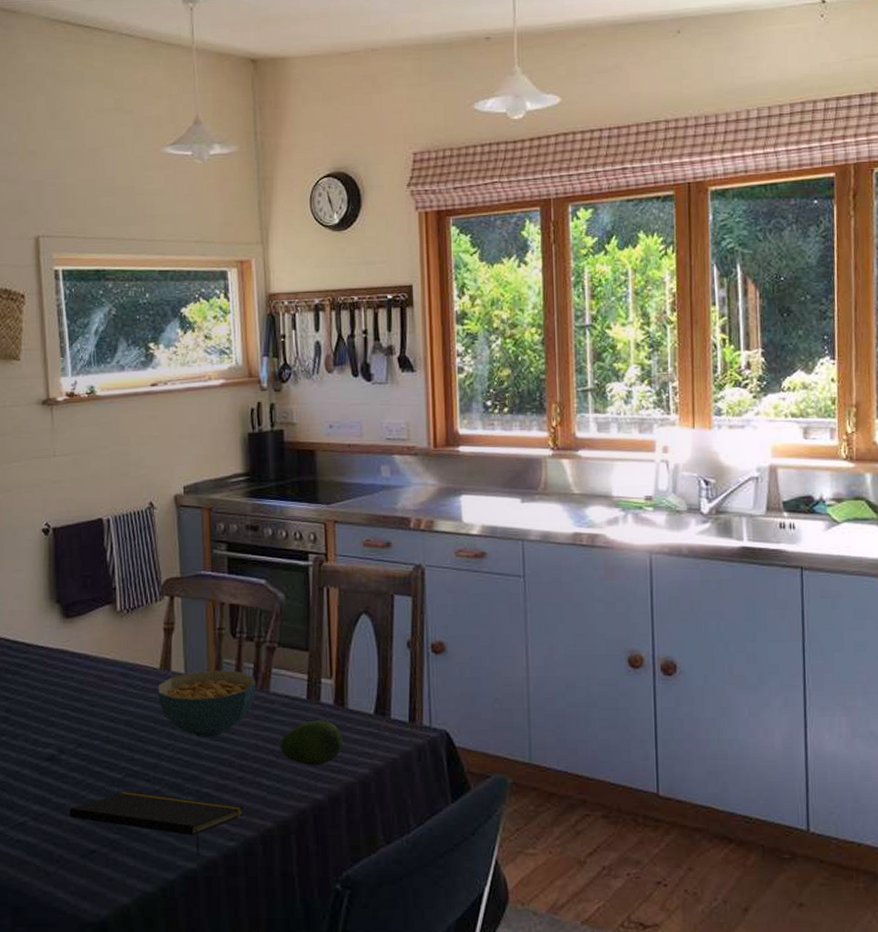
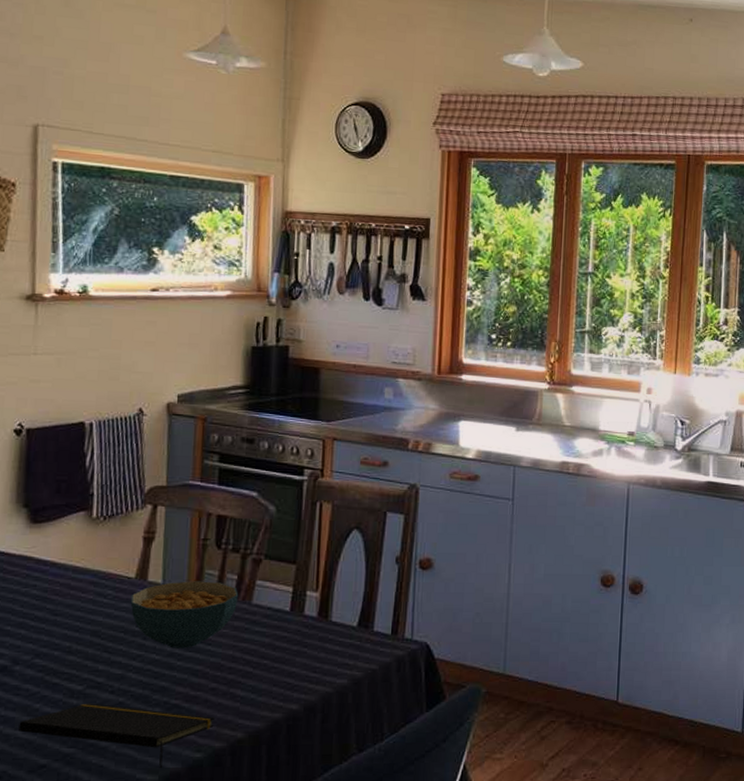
fruit: present [281,720,342,766] -> none [259,632,323,677]

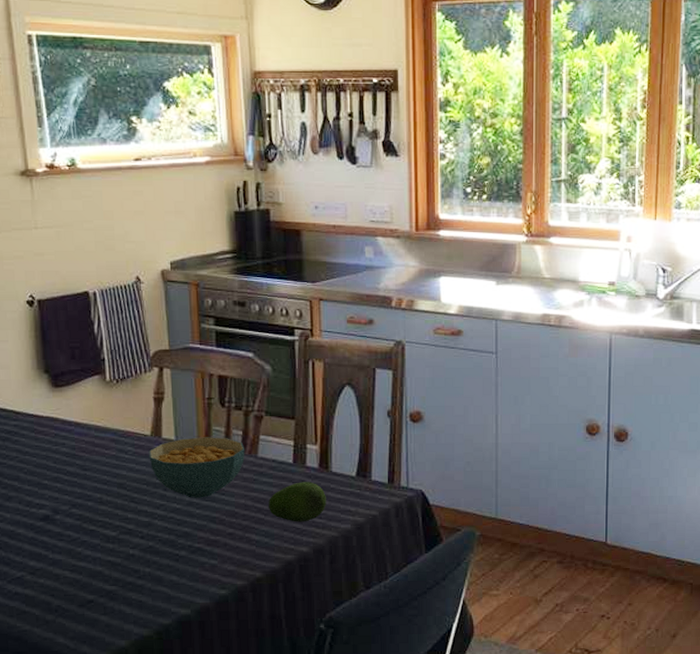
notepad: present [18,703,215,768] -> none [66,547,235,603]
fruit: none [259,632,323,677] -> present [269,482,326,522]

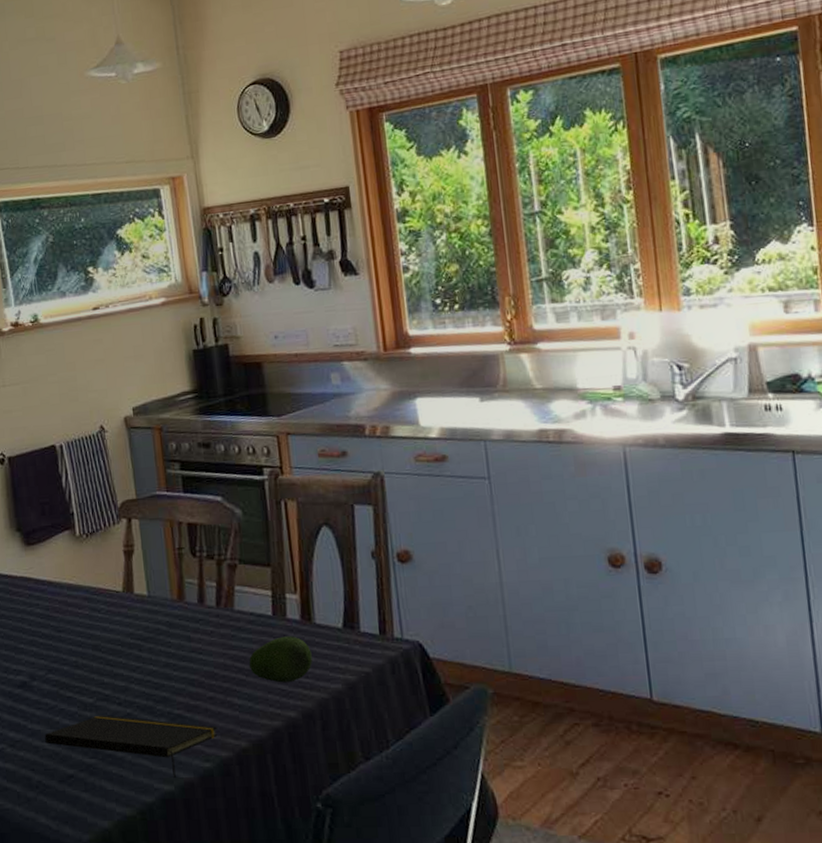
notepad: none [66,547,235,603] -> present [45,715,218,778]
cereal bowl: present [148,437,245,498] -> none [121,590,221,659]

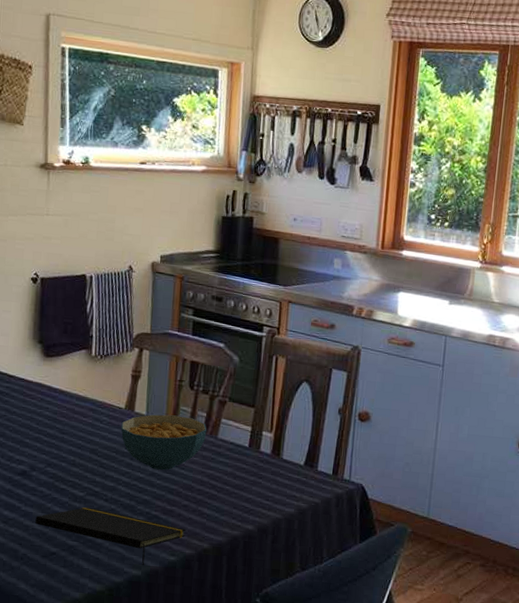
cereal bowl: none [121,590,221,659] -> present [121,414,207,470]
fruit: present [249,636,312,683] -> none [222,465,275,502]

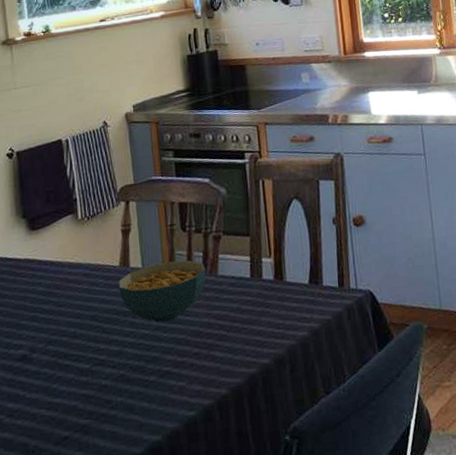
notepad: present [35,507,186,565] -> none [42,378,201,428]

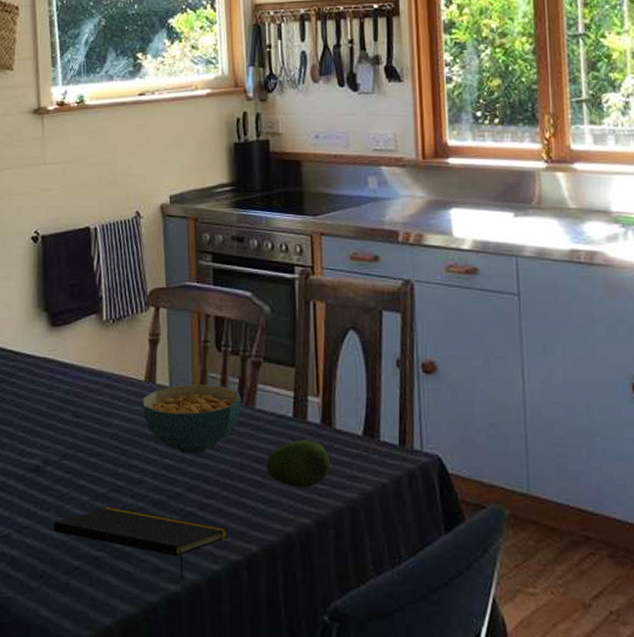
notepad: none [42,378,201,428] -> present [53,506,229,578]
fruit: none [230,294,283,335] -> present [266,439,330,488]

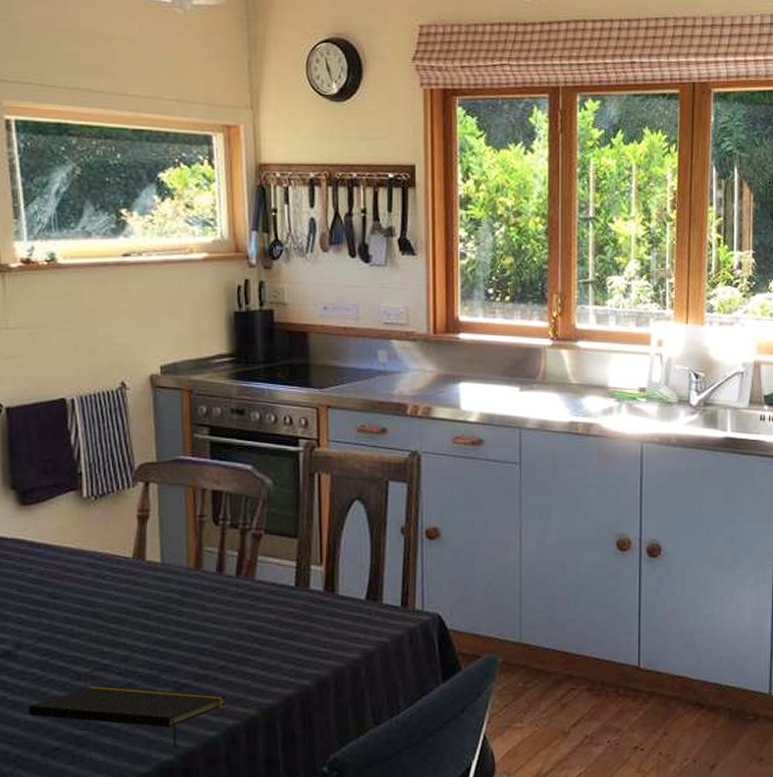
cereal bowl: present [142,384,242,454] -> none [130,558,241,628]
fruit: present [266,439,330,488] -> none [266,607,332,652]

